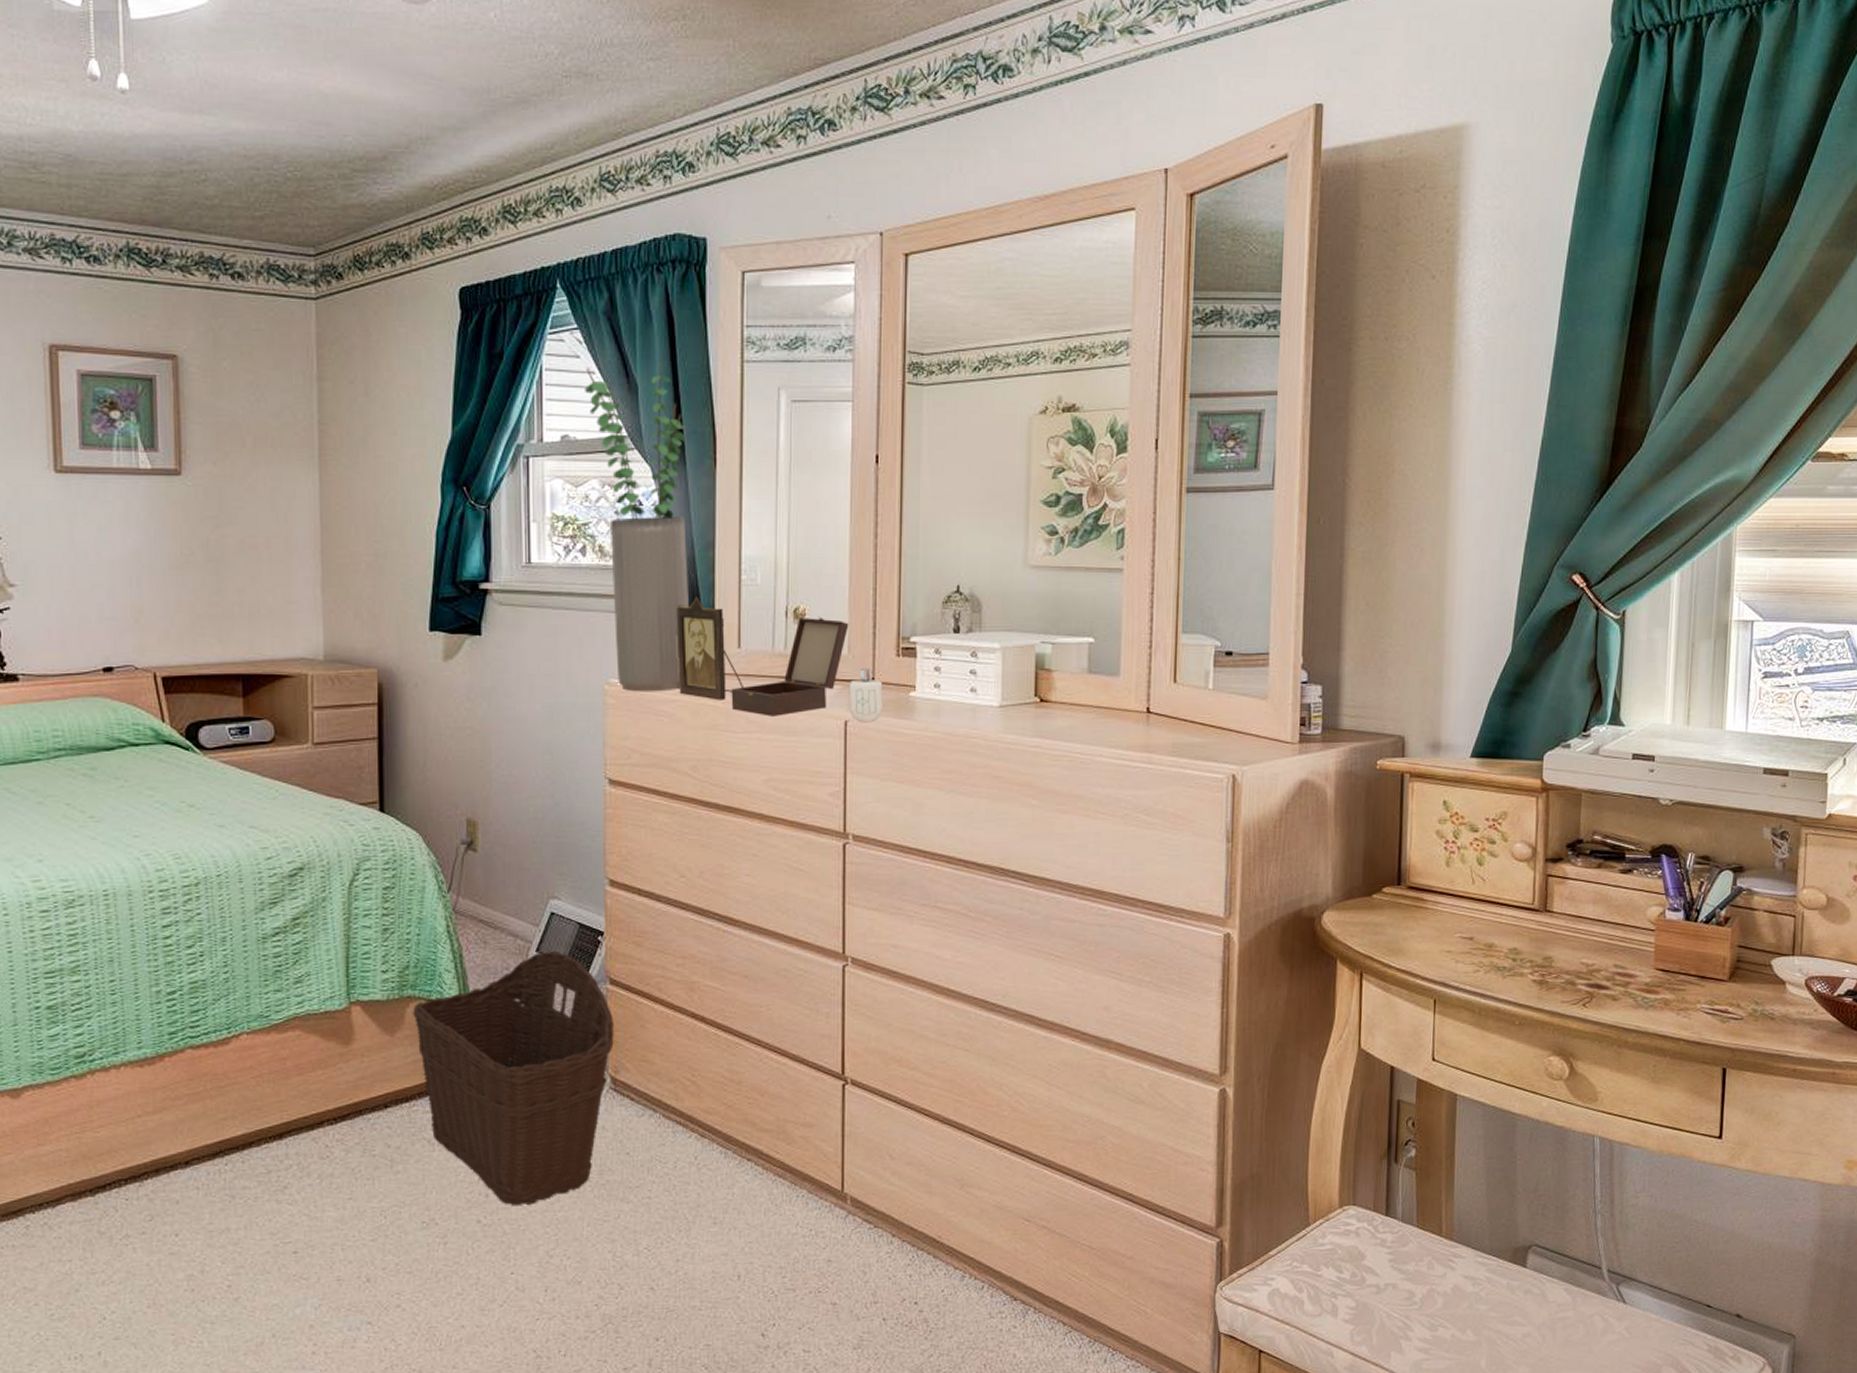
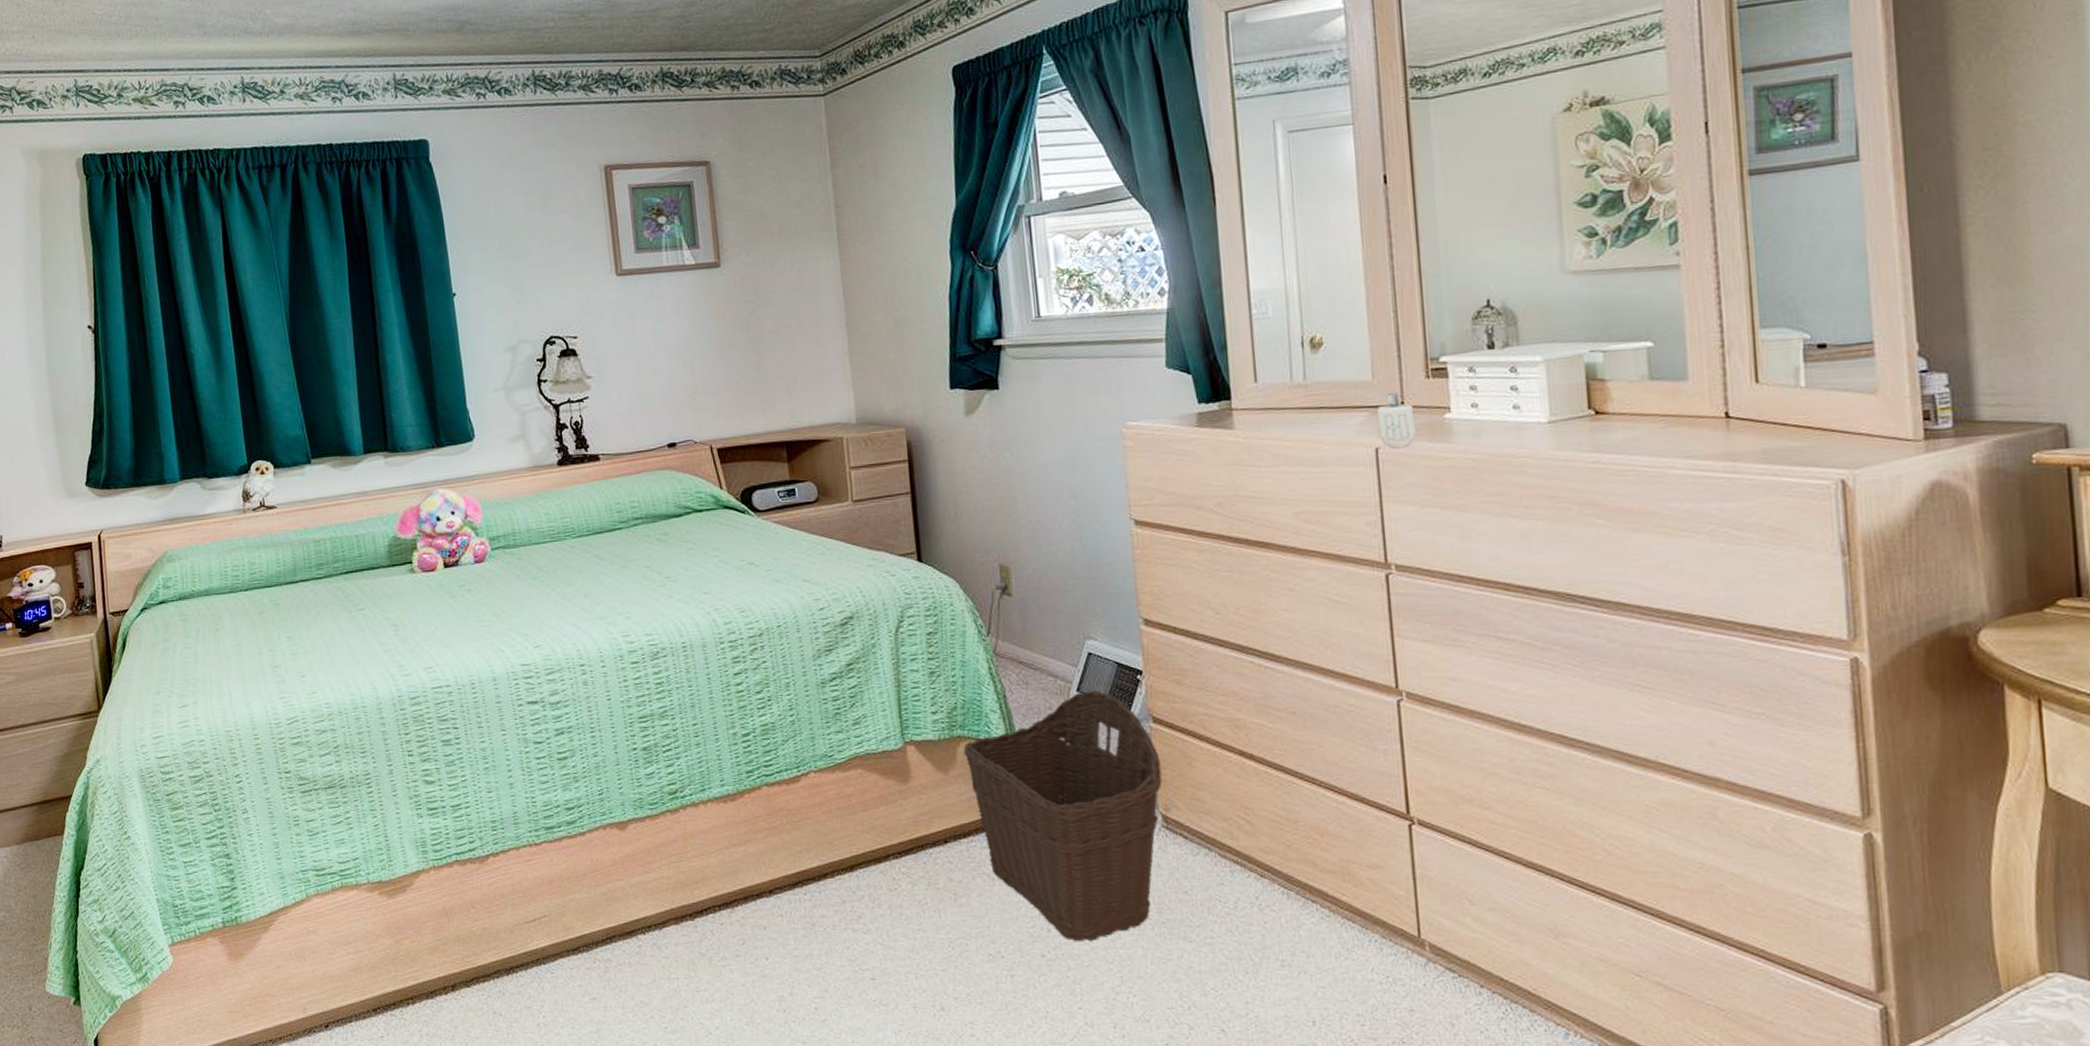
vase: present [585,358,688,692] -> none [1078,106,1200,434]
photo frame: present [676,597,743,701] -> none [1187,335,1264,437]
jewelry box: present [731,616,849,717] -> none [1251,344,1371,449]

